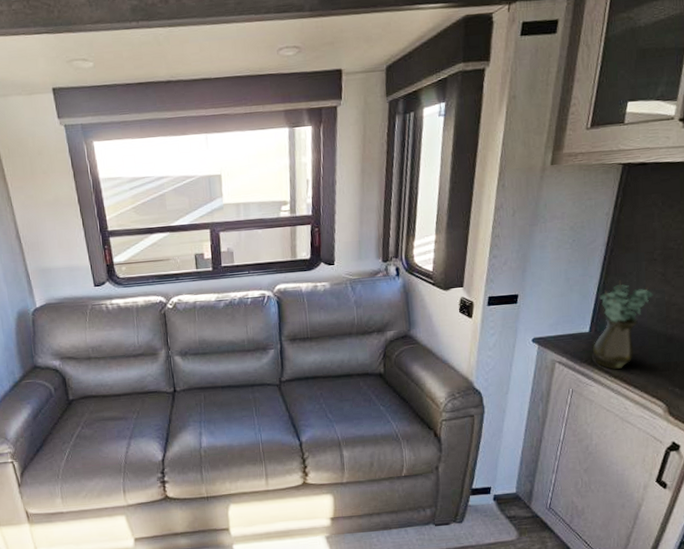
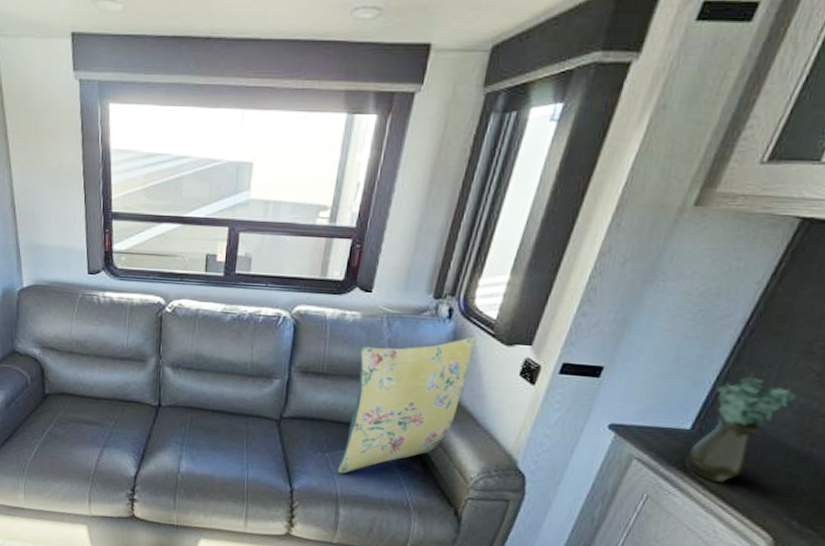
pillow: none [334,285,422,421] -> present [337,334,477,474]

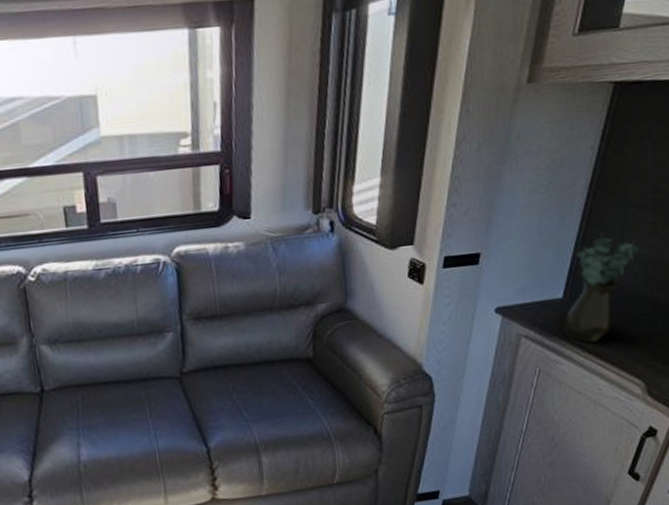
pillow: present [337,334,477,474] -> none [250,244,362,420]

